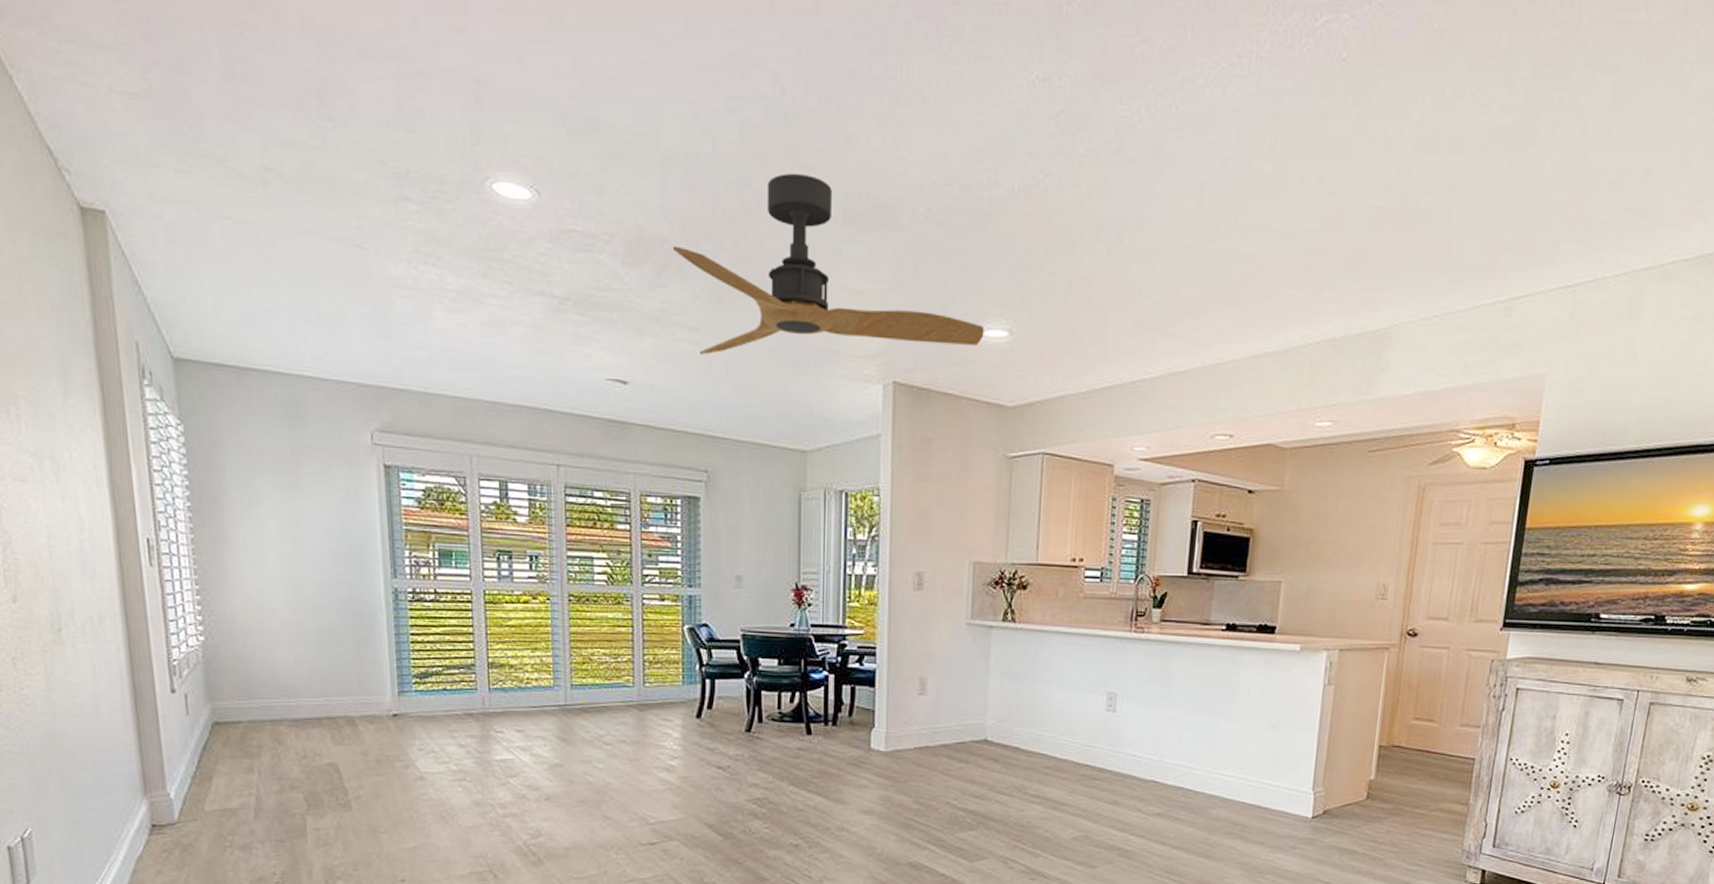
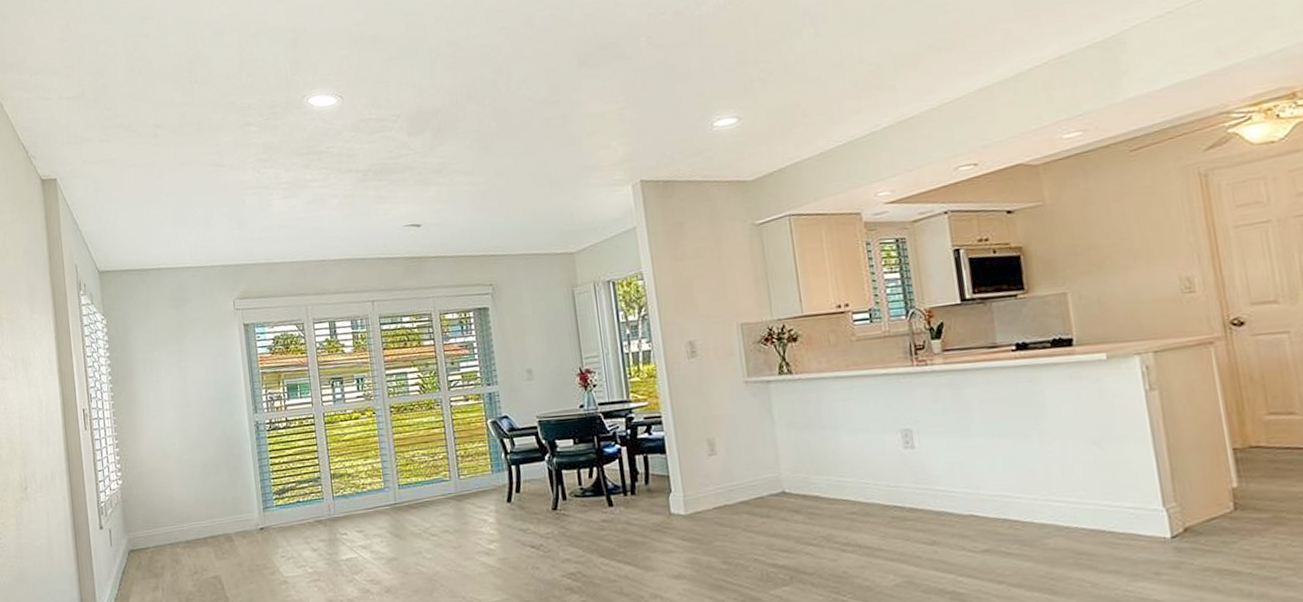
ceiling fan: present [672,173,984,355] -> none [444,34,715,192]

